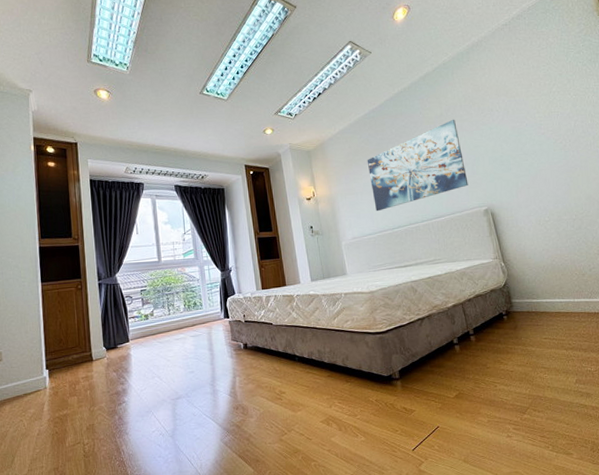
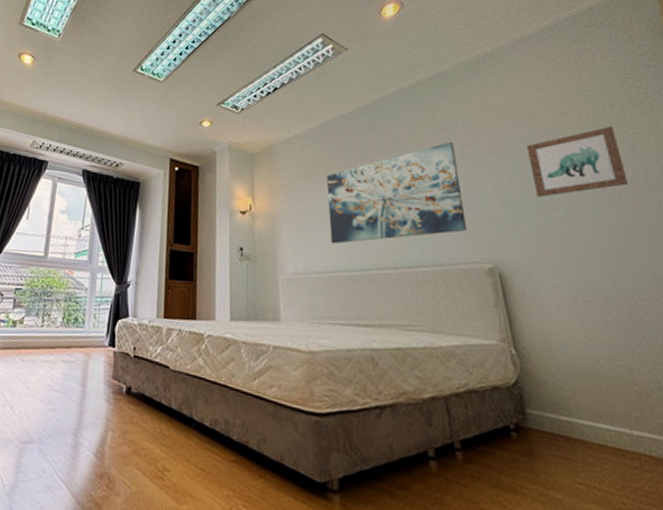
wall art: none [505,91,571,152] -> present [527,125,628,197]

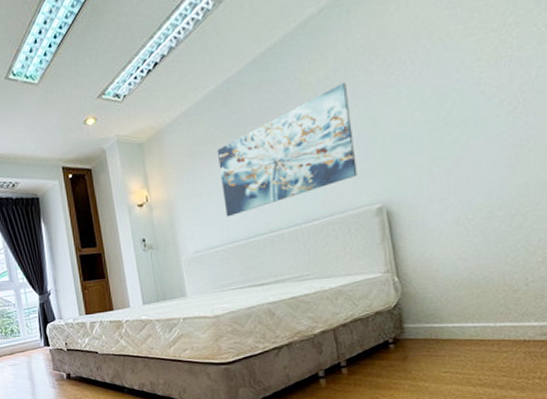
wall art: present [527,125,628,197] -> none [424,21,529,124]

